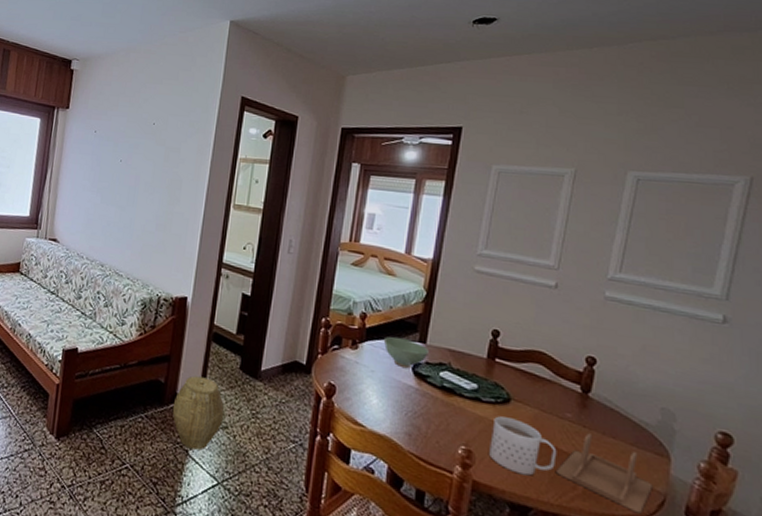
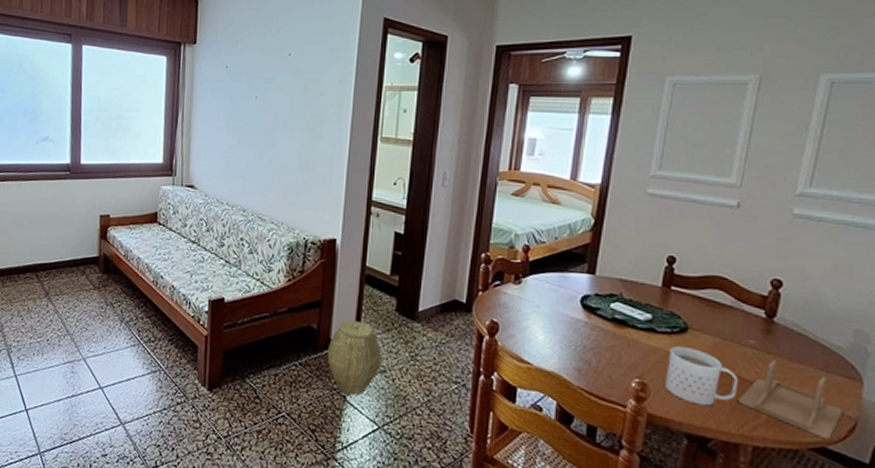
bowl: present [383,337,429,368] -> none [548,269,598,301]

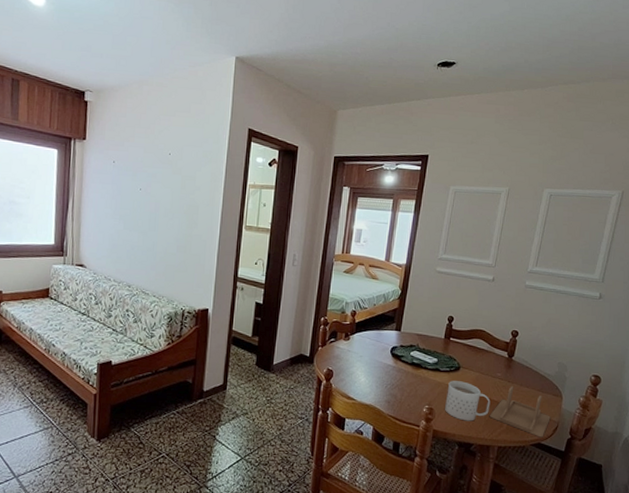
woven basket: present [326,320,382,396] -> none [200,374,245,434]

